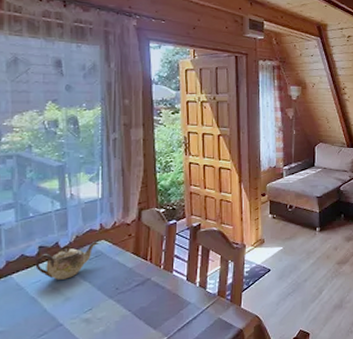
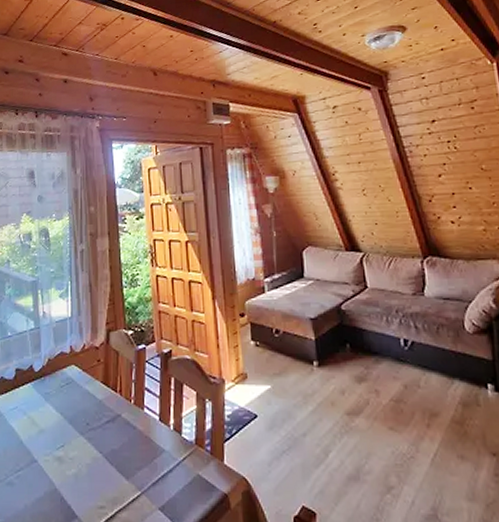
teapot: present [35,241,98,280] -> none [13,365,69,408]

